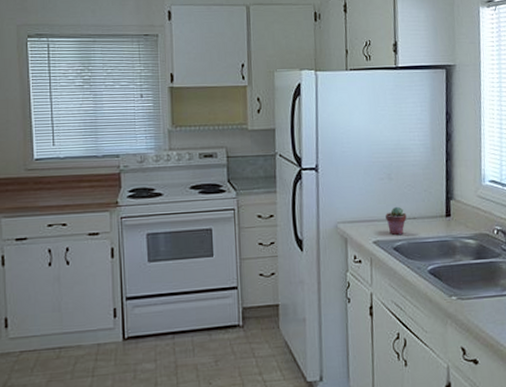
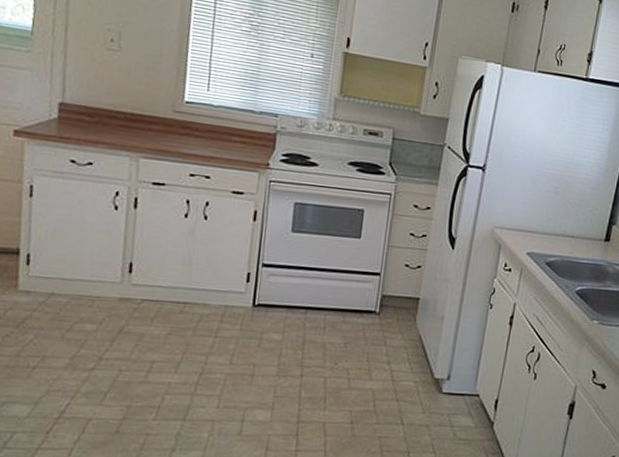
potted succulent: present [385,206,407,236] -> none [544,221,566,252]

